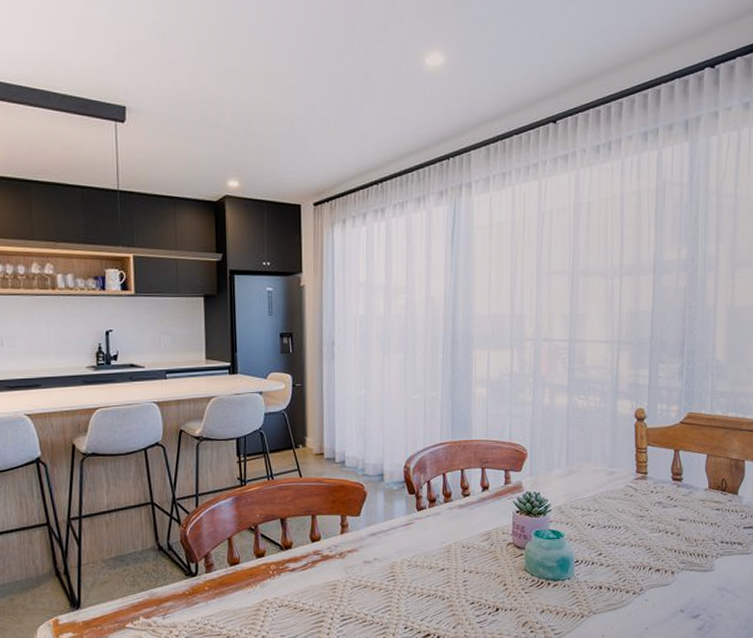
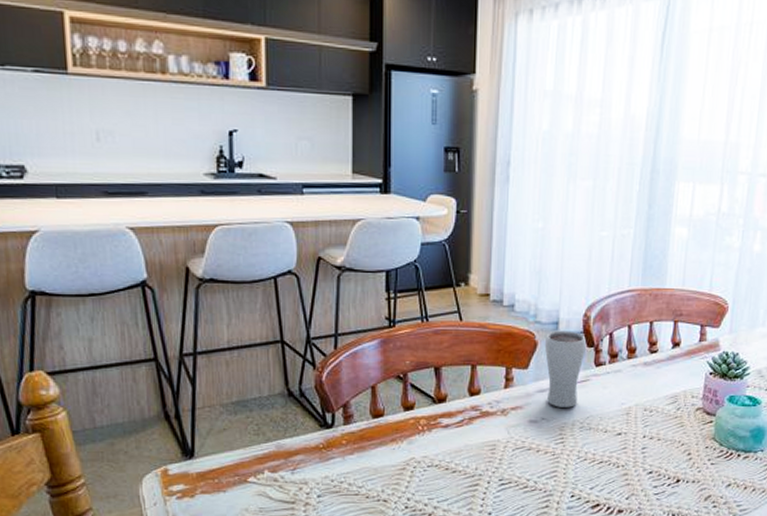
drinking glass: none [373,481,408,549] -> present [545,330,586,407]

